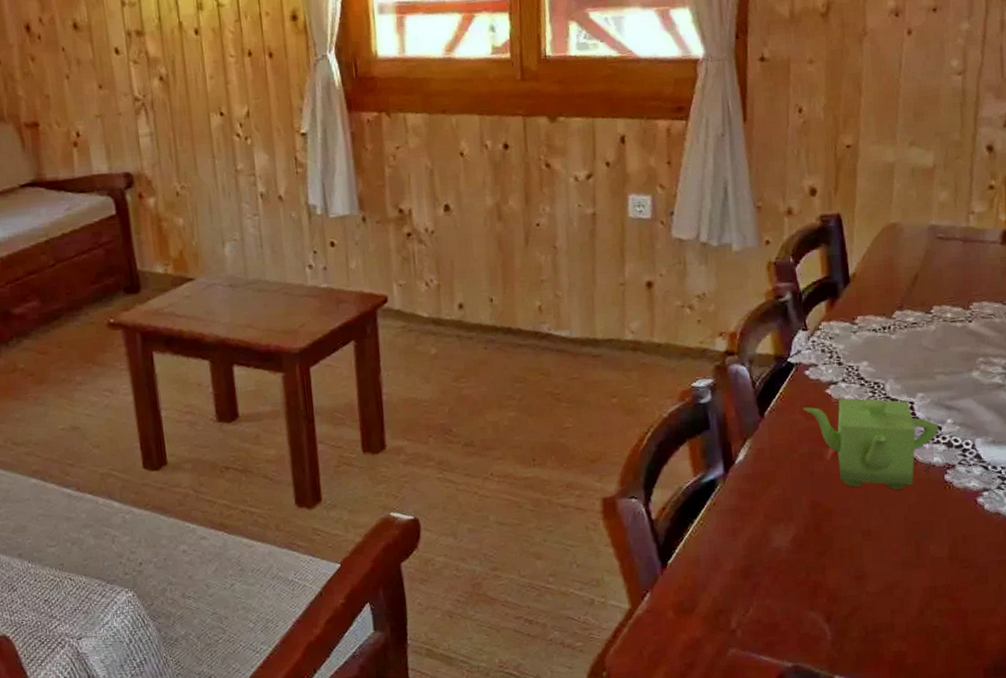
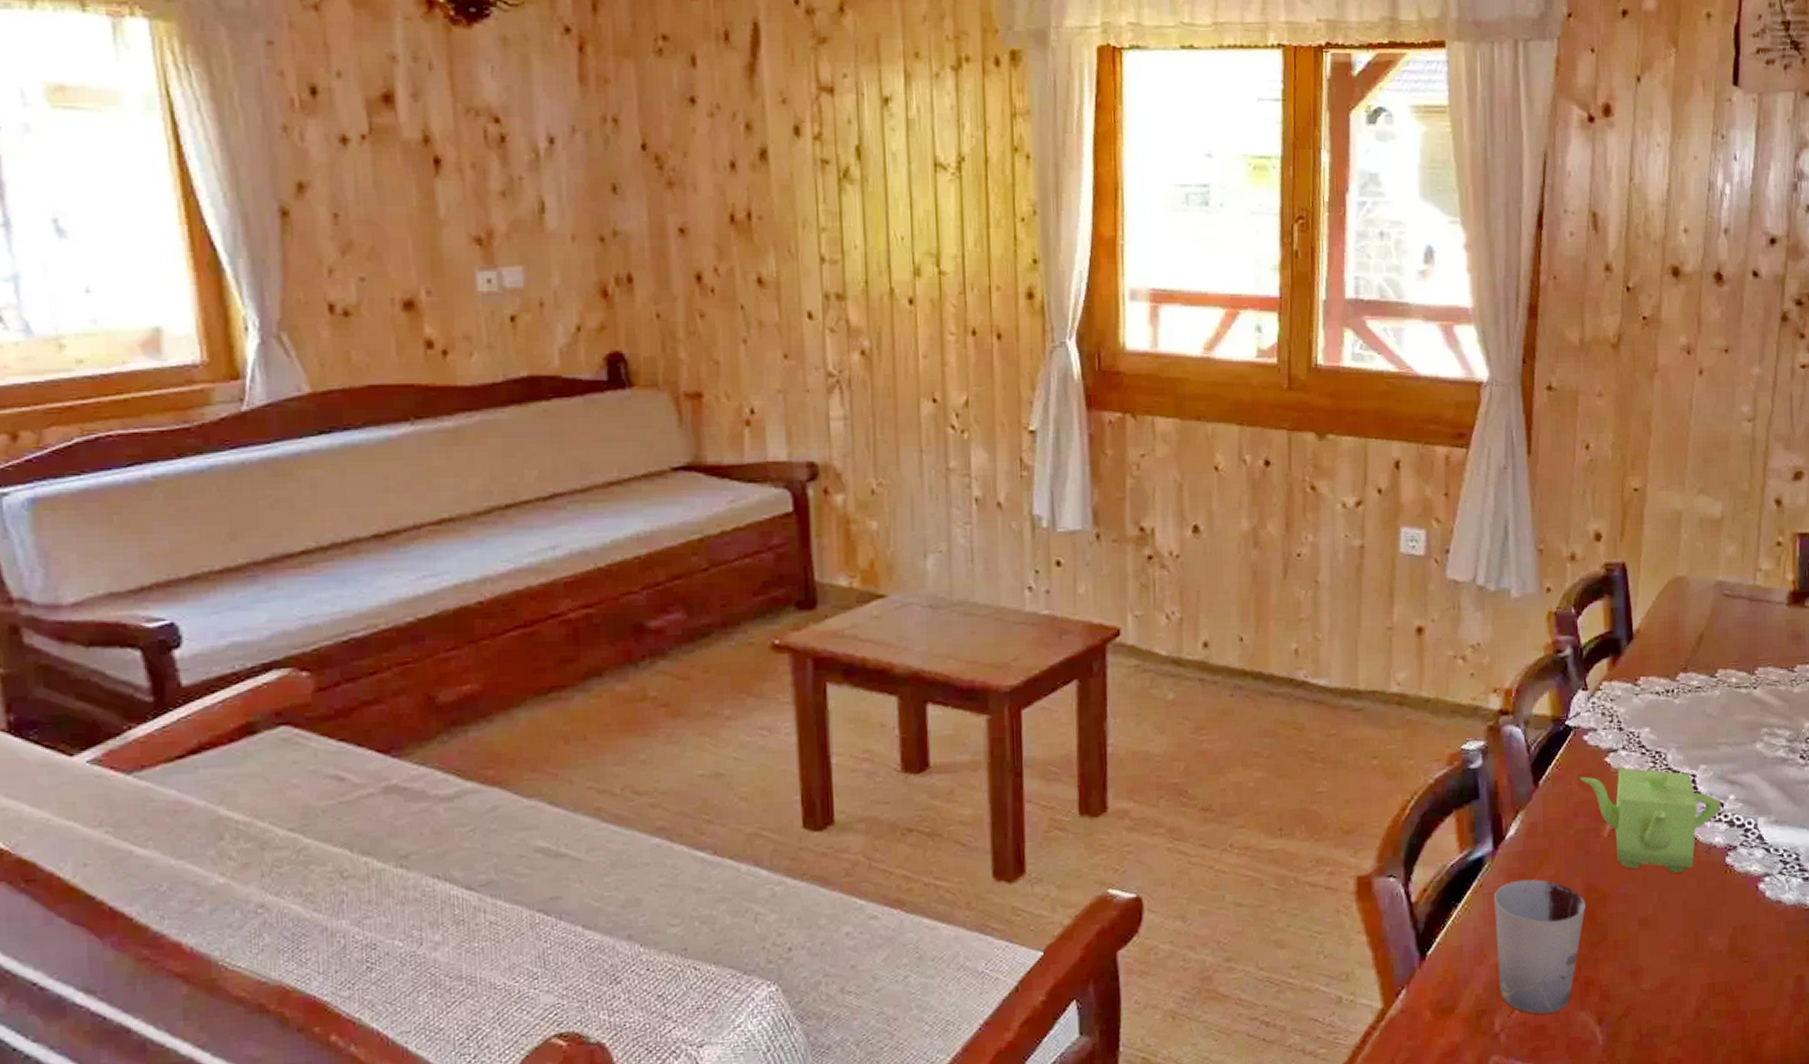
cup: none [726,497,812,613] -> present [1494,879,1586,1014]

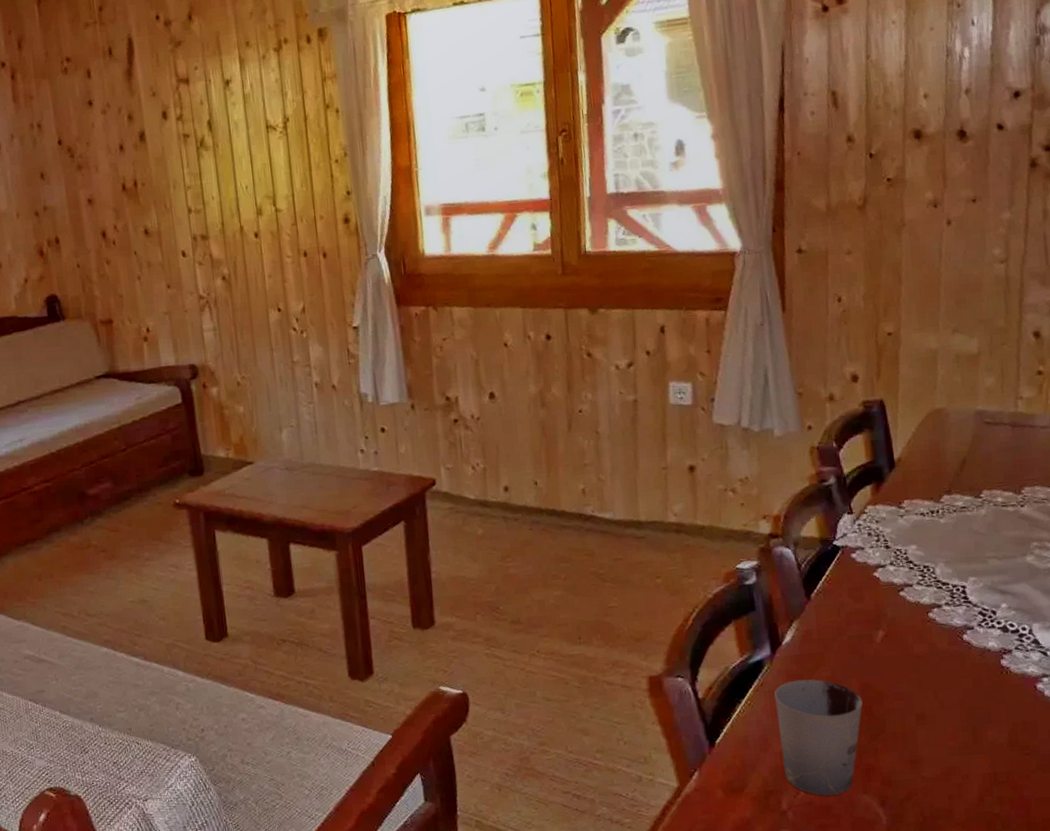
teapot: present [1580,768,1721,873] -> none [850,581,994,674]

